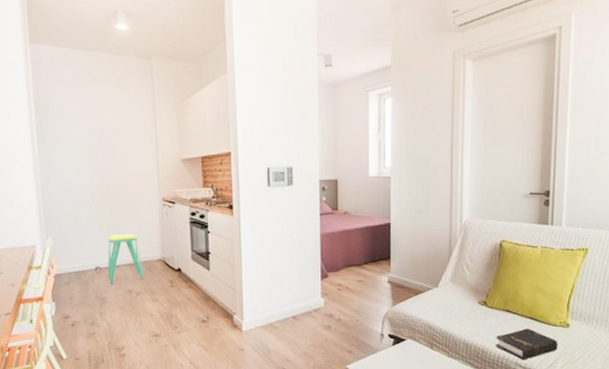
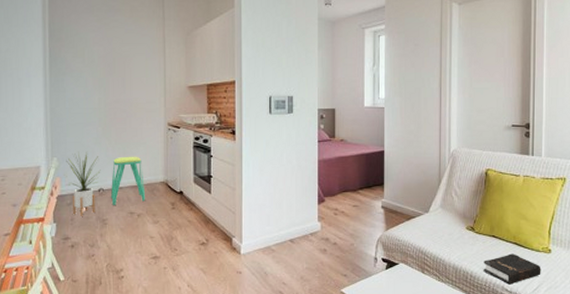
house plant: none [61,230,97,295] -> present [66,152,101,216]

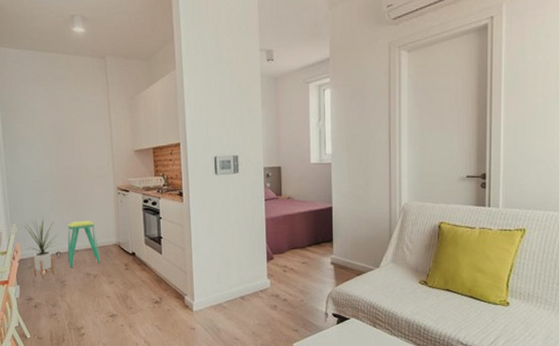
hardback book: present [483,253,541,285] -> none [437,307,499,338]

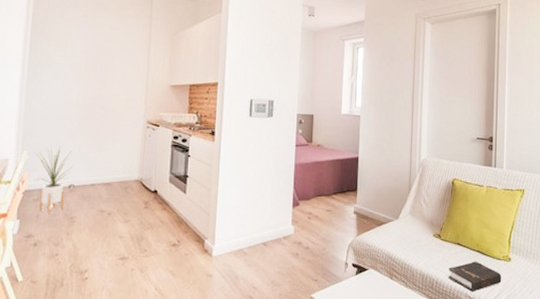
stool: present [67,220,101,267] -> none [82,152,119,202]
hardback book: none [437,307,499,338] -> present [448,261,502,292]

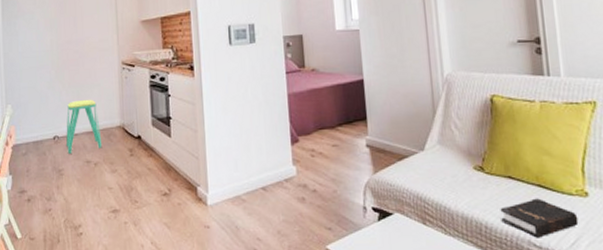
house plant: present [35,146,73,213] -> none [20,98,55,167]
stool: none [82,152,119,202] -> present [66,99,103,154]

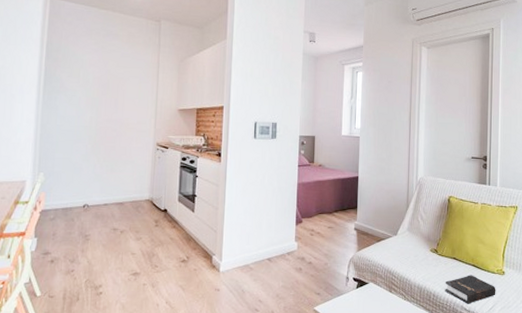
stool: present [66,99,103,154] -> none [95,173,130,221]

